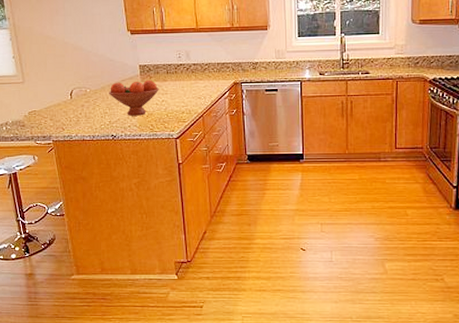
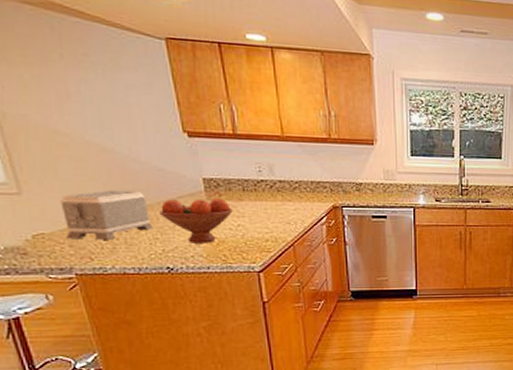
toaster: none [47,77,104,115] -> present [60,190,154,240]

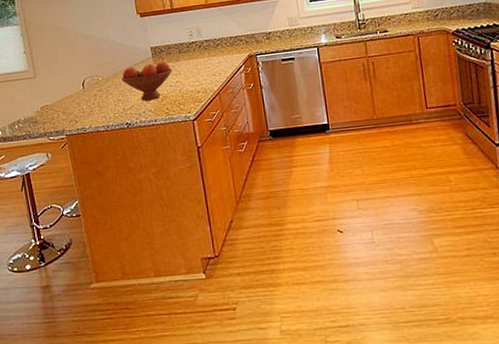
toaster: present [60,190,154,240] -> none [58,64,117,108]

